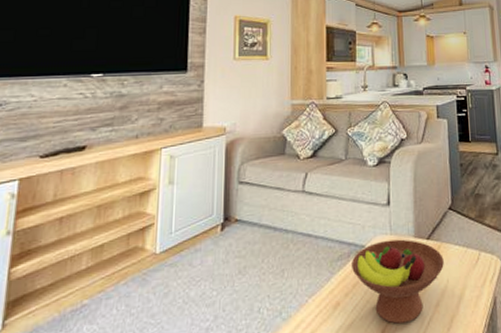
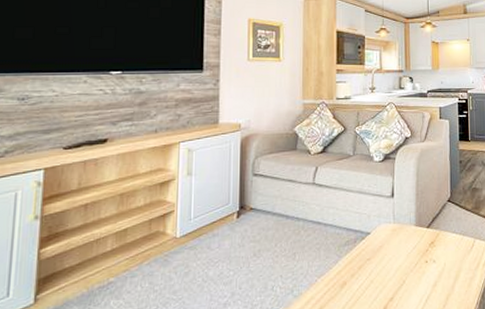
fruit bowl: present [351,239,444,324] -> none [357,227,442,301]

